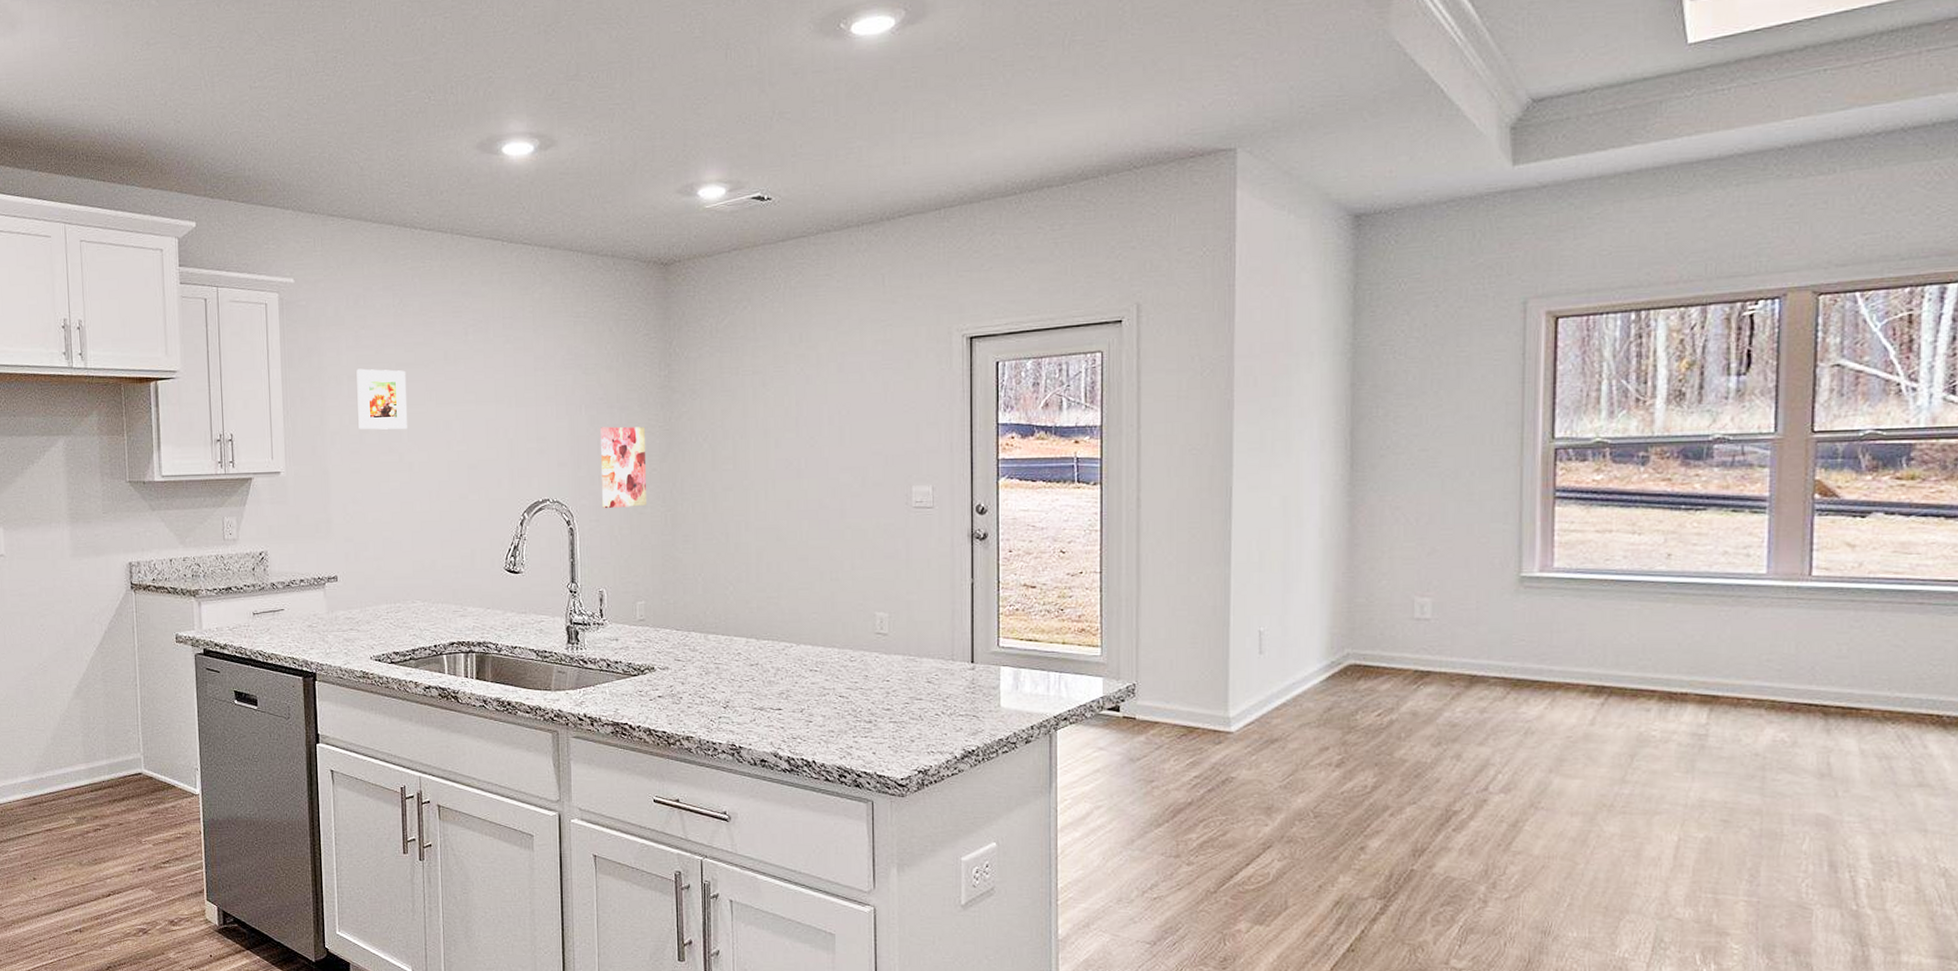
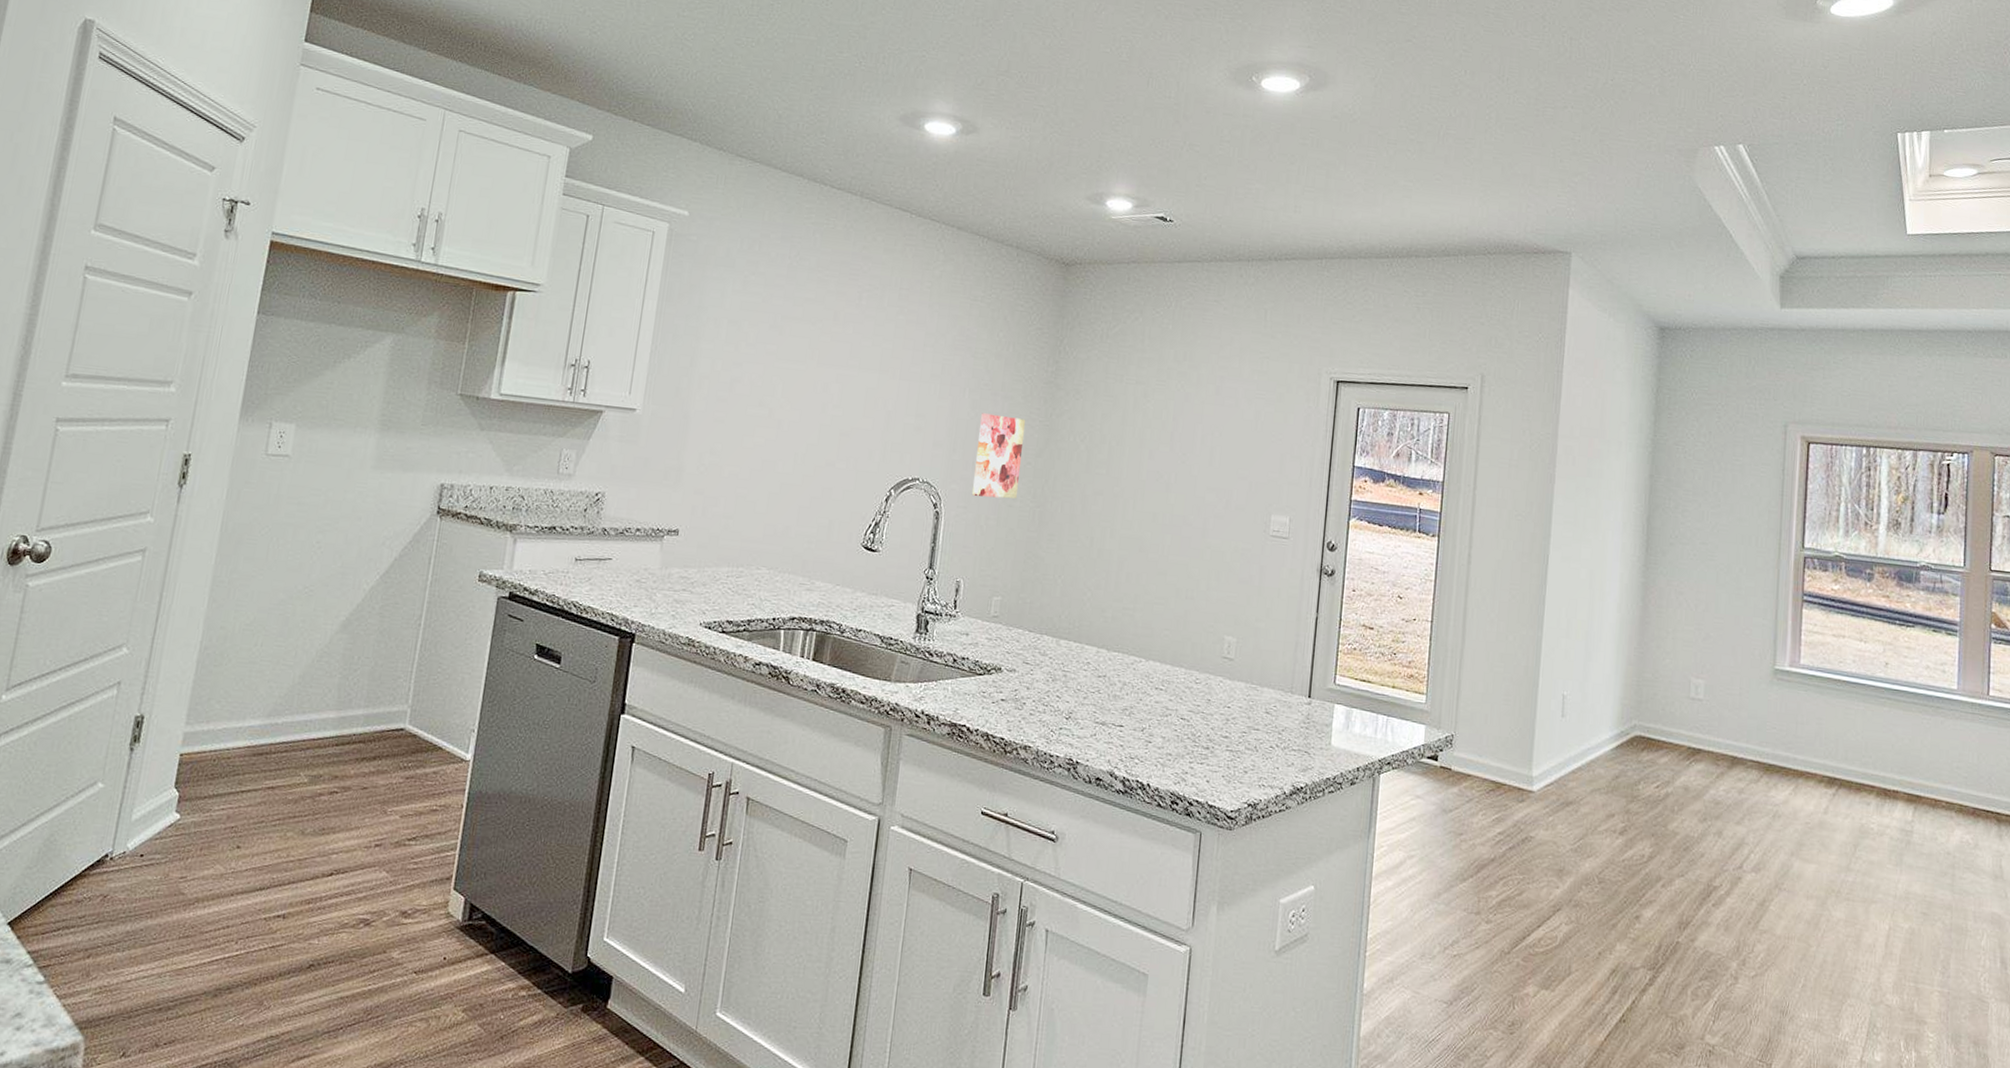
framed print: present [356,368,407,430] -> none [731,314,791,385]

